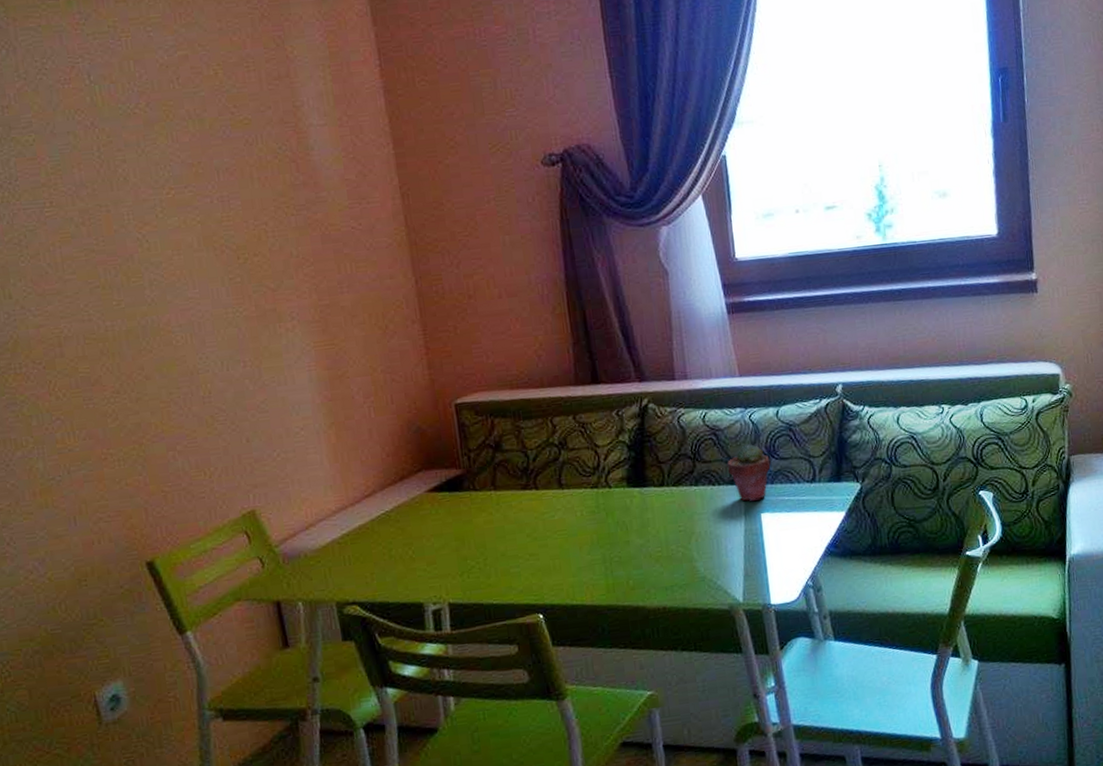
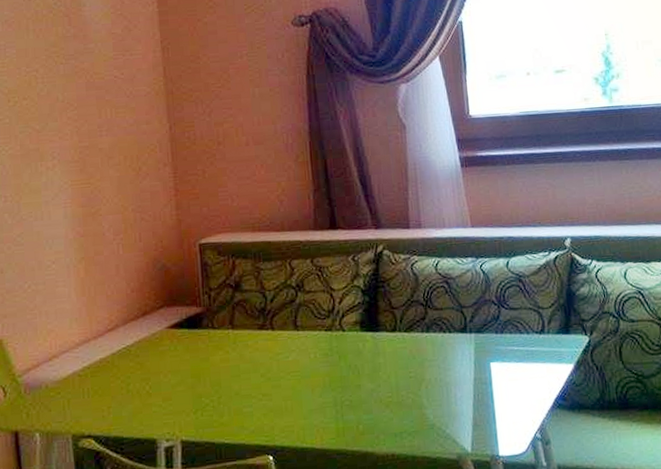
potted succulent: present [727,443,771,502] -> none [458,292,501,350]

